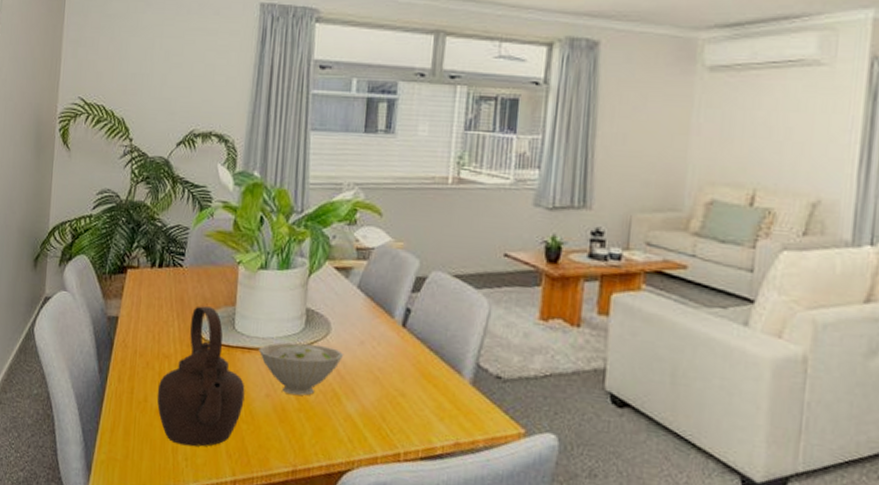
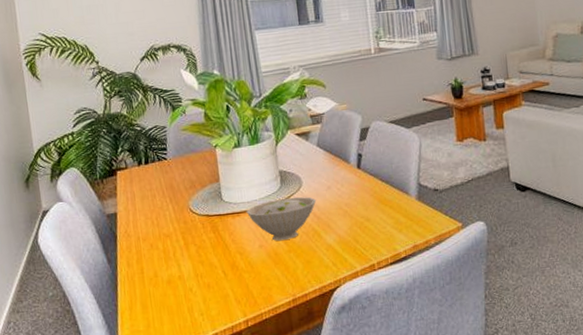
teapot: present [156,306,245,447] -> none [164,187,243,304]

